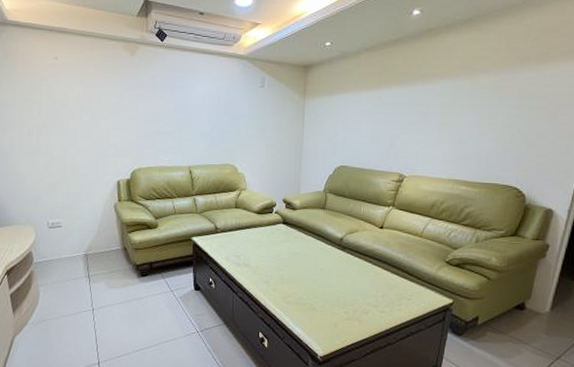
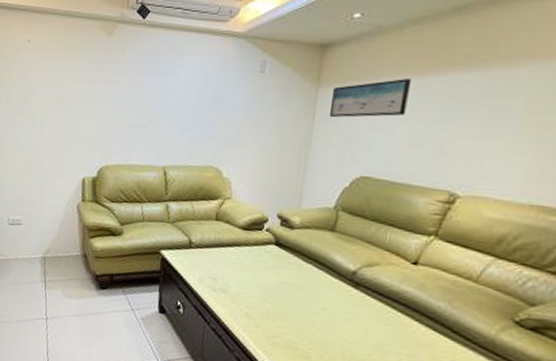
wall art: none [314,92,369,121] -> present [328,79,412,118]

